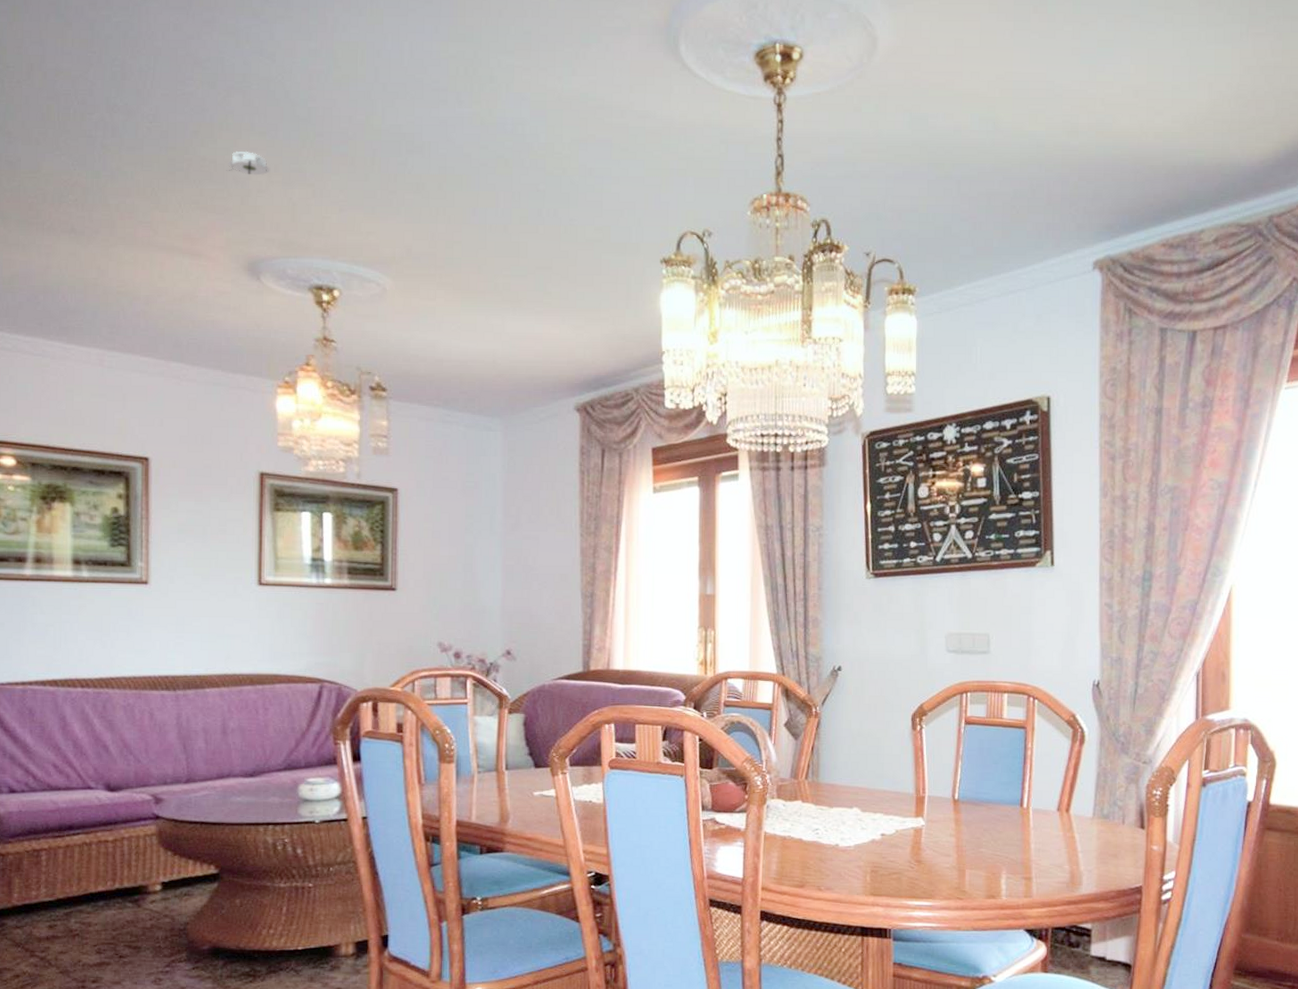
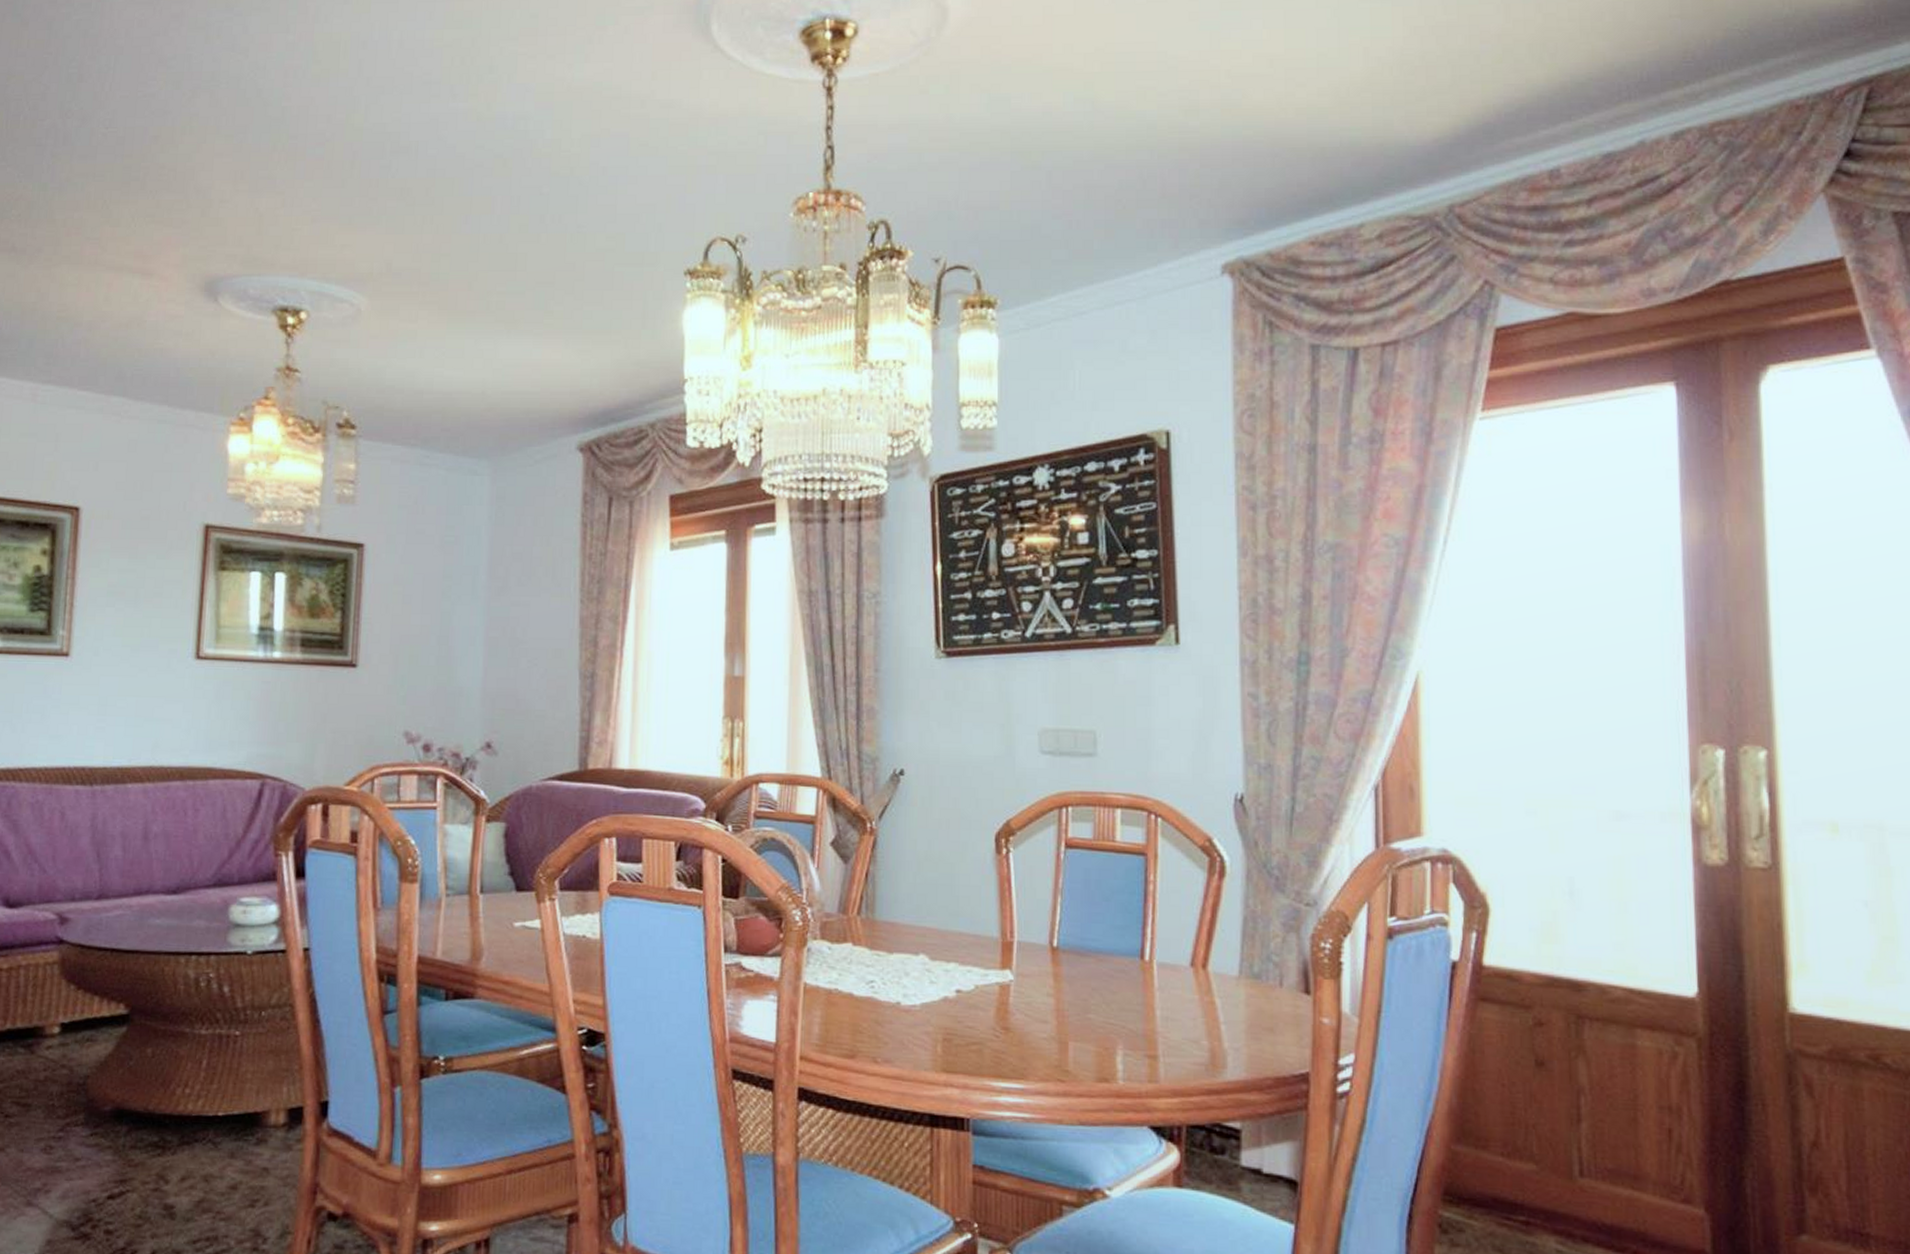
smoke detector: present [226,151,271,176] -> none [186,156,237,184]

